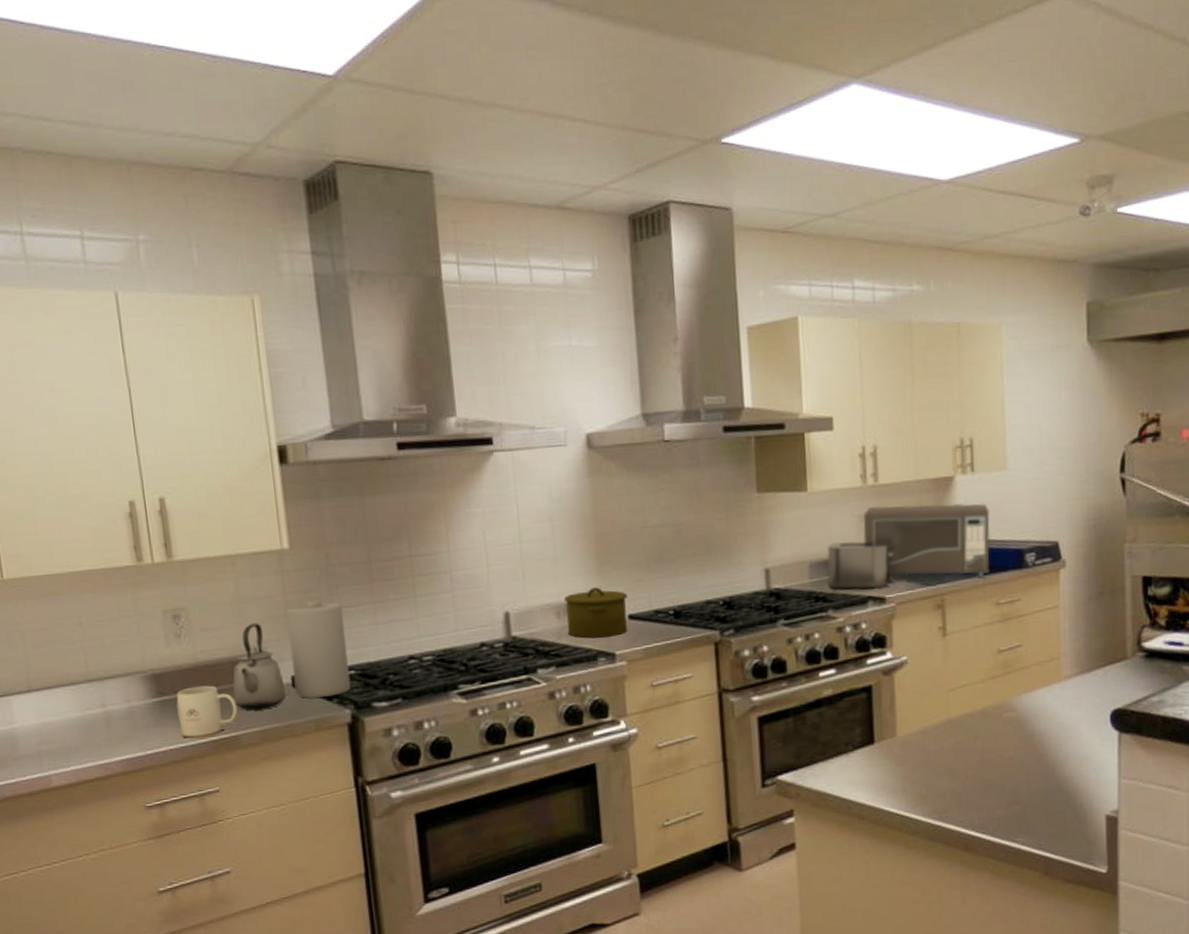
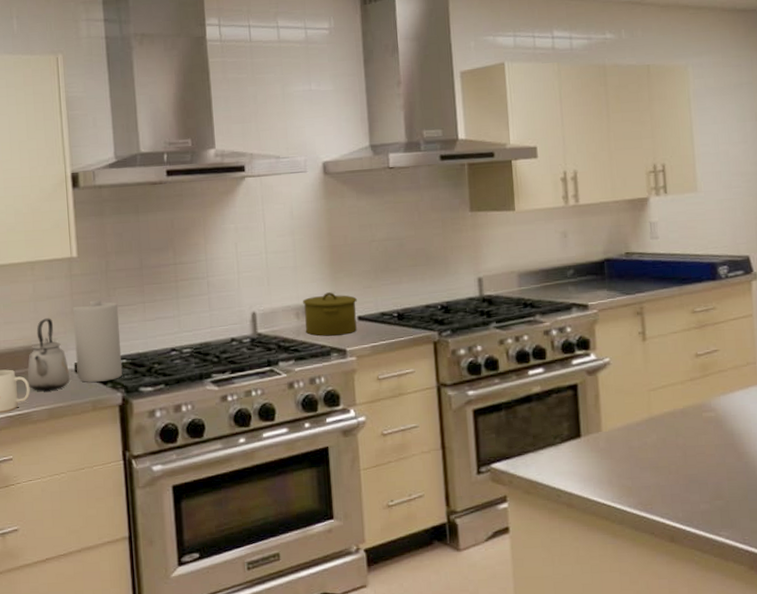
toaster: present [827,541,893,590] -> none [533,254,595,297]
microwave: present [863,504,990,579] -> none [566,222,685,289]

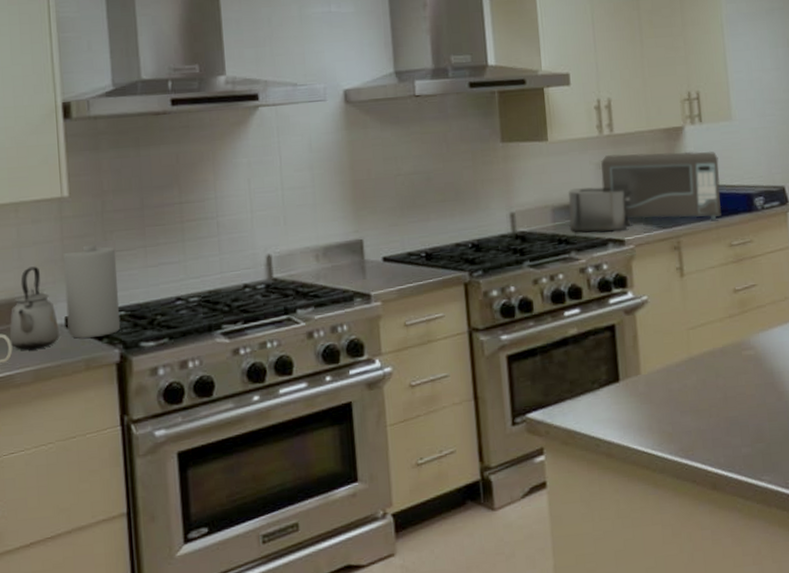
cooking pot: present [302,292,357,336] -> none [322,231,382,280]
toaster: none [533,254,595,297] -> present [568,186,631,232]
microwave: none [566,222,685,289] -> present [601,151,722,221]

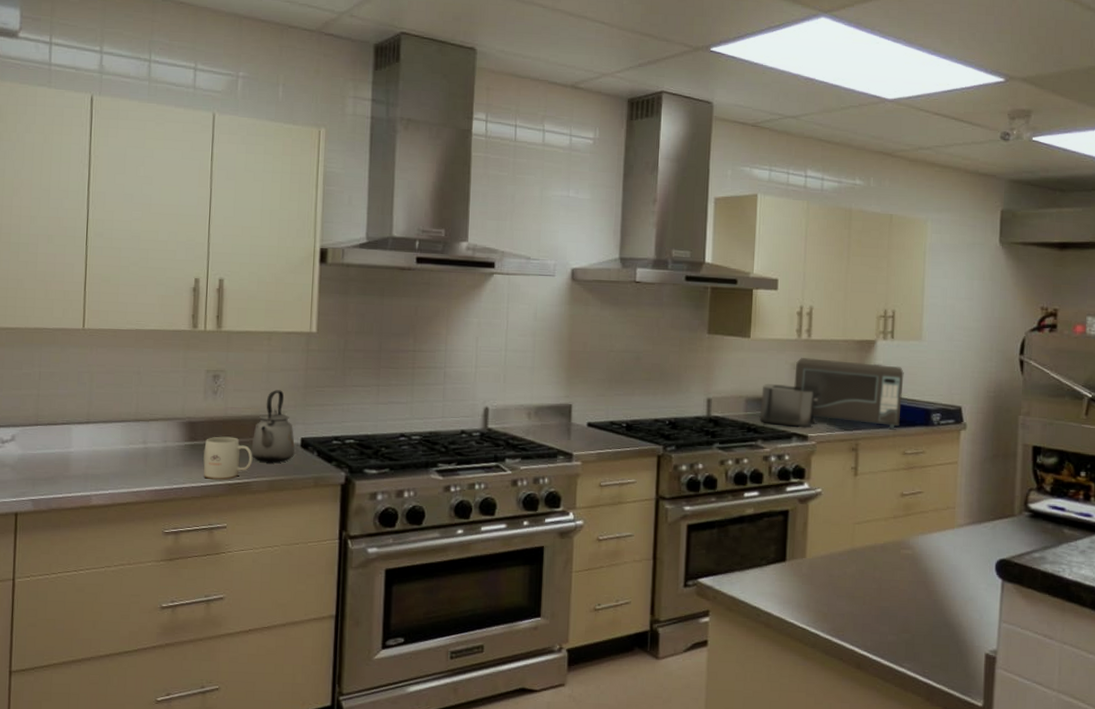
paper towel holder: present [63,244,121,339] -> none [302,377,352,459]

